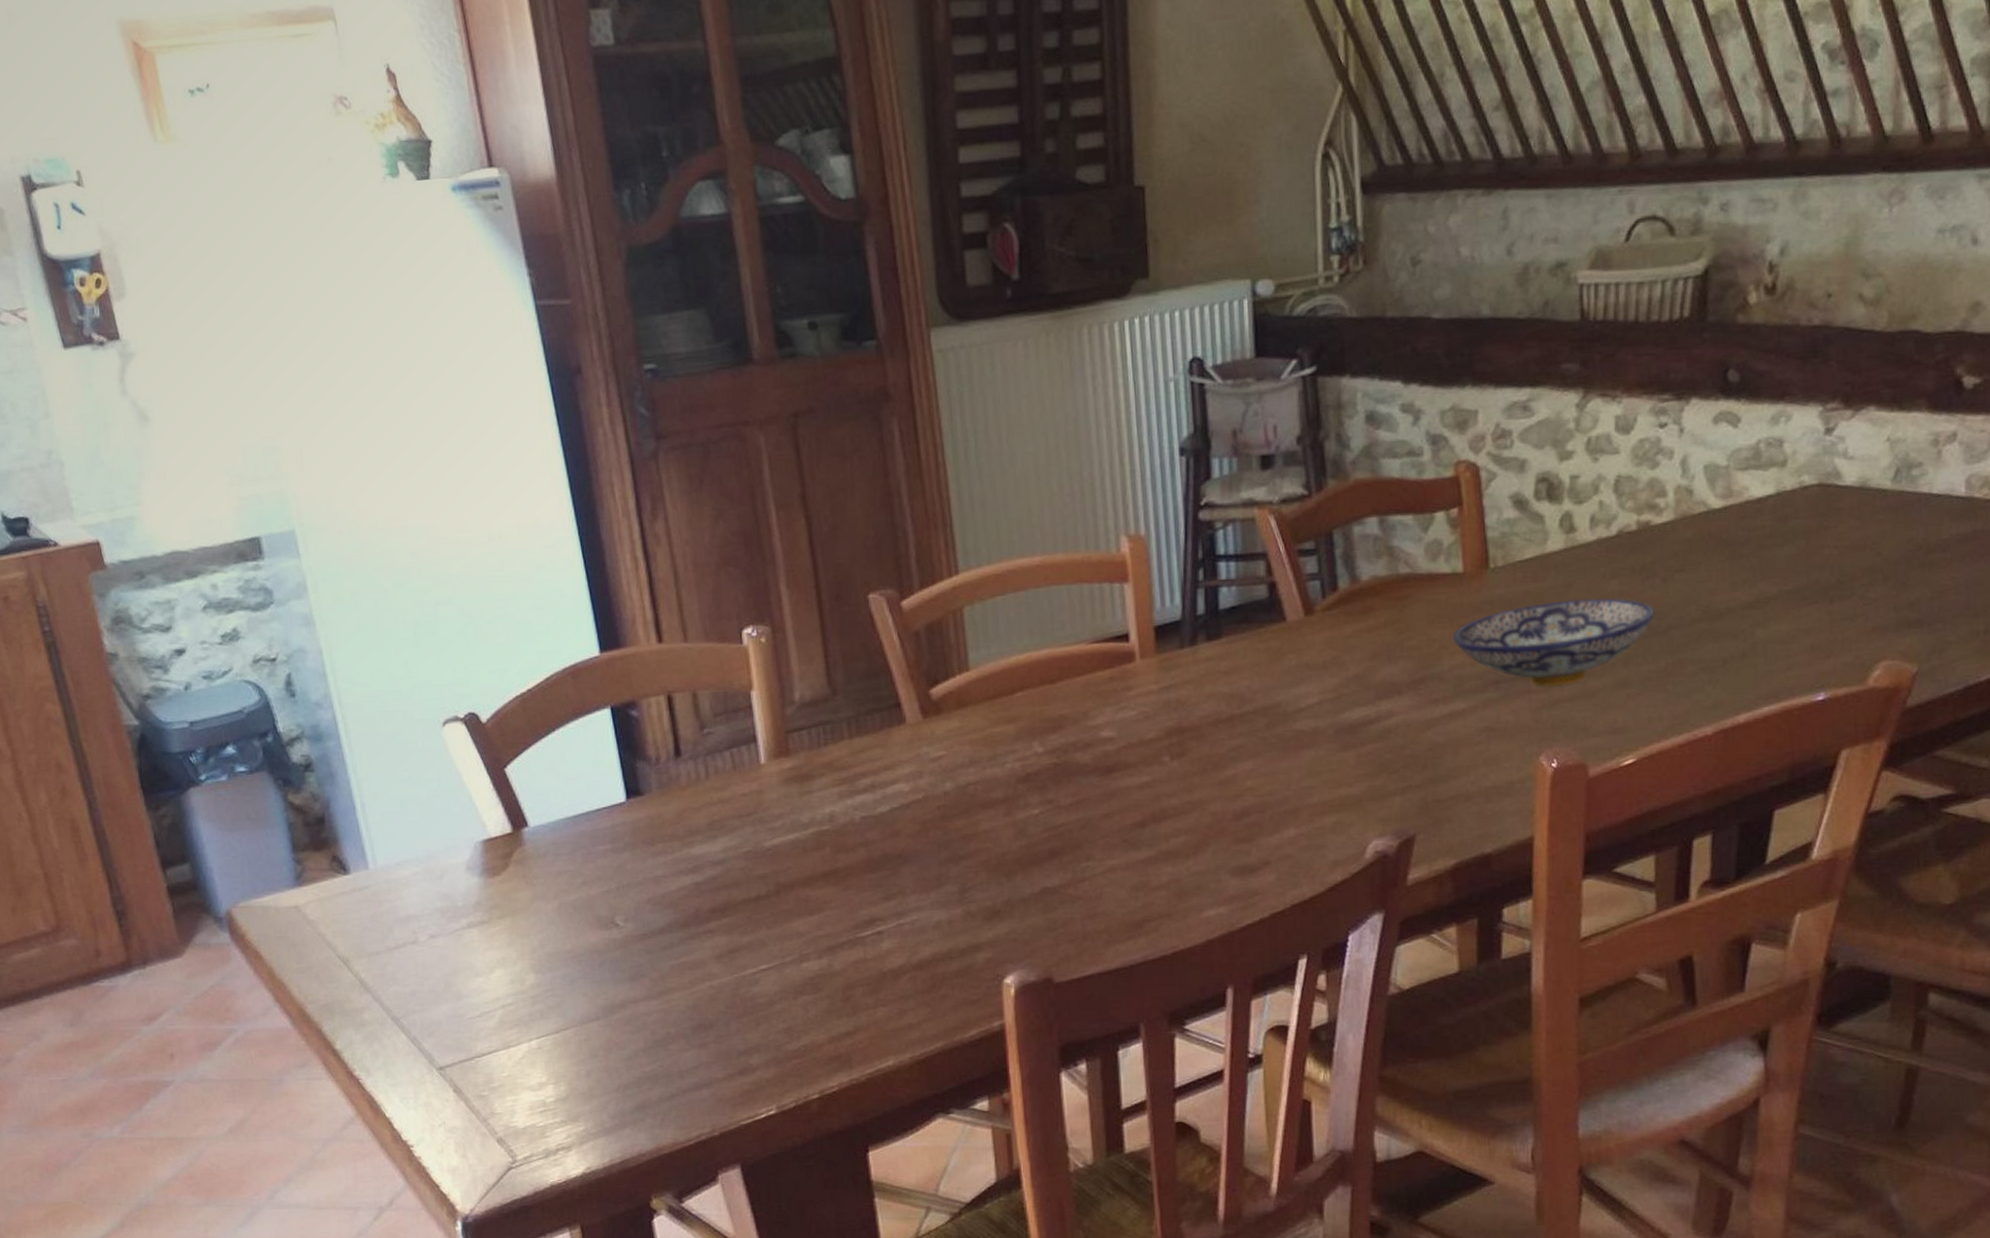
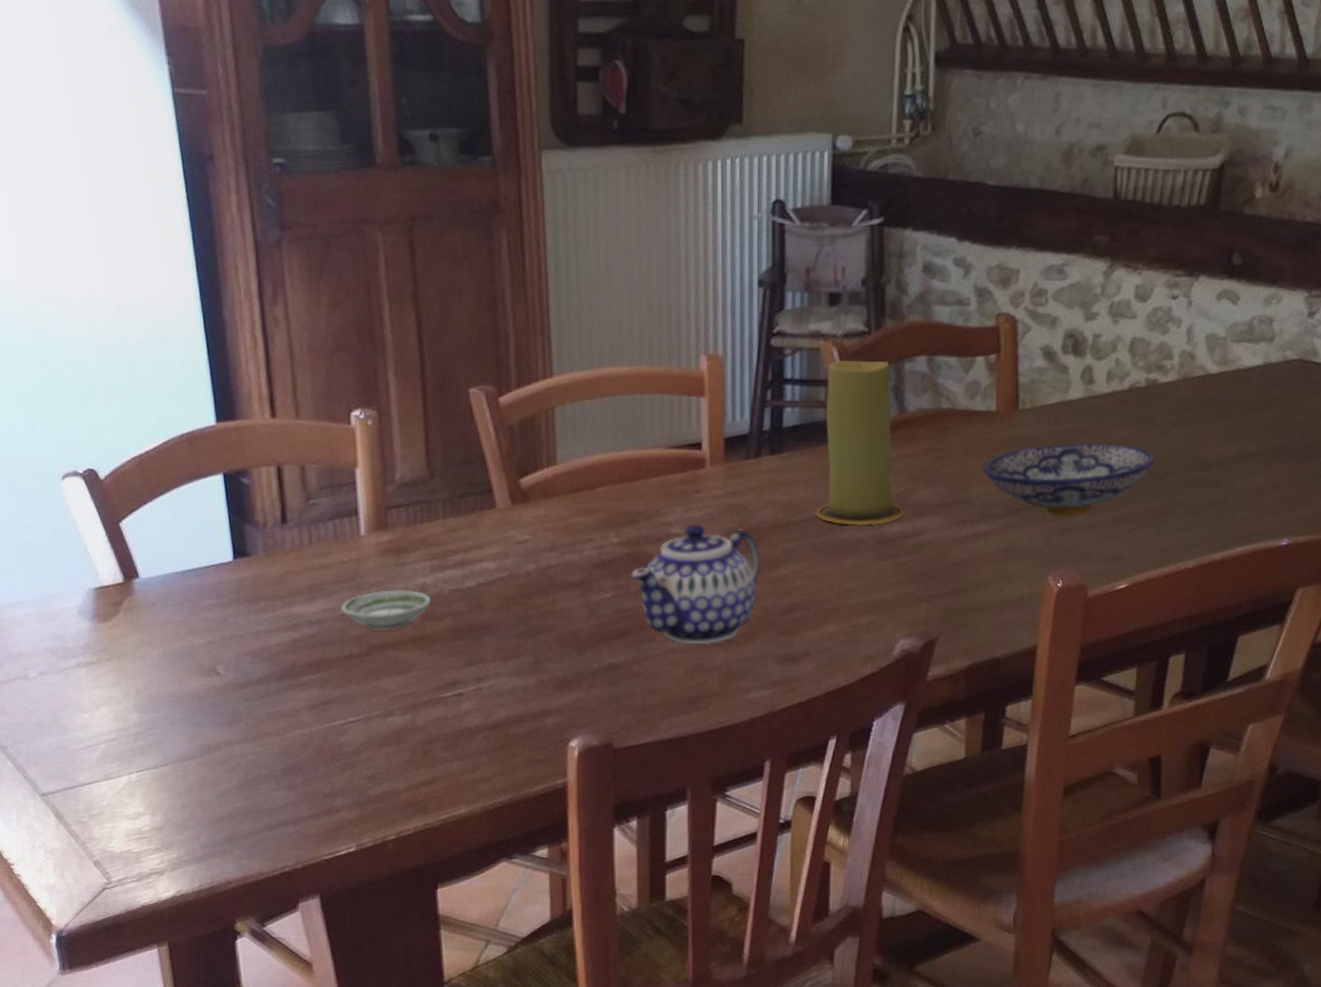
saucer: none [744,820,842,867] -> present [341,590,432,630]
teapot: none [1059,724,1206,861] -> present [630,524,761,645]
candle: none [1264,525,1367,714] -> present [816,360,905,525]

